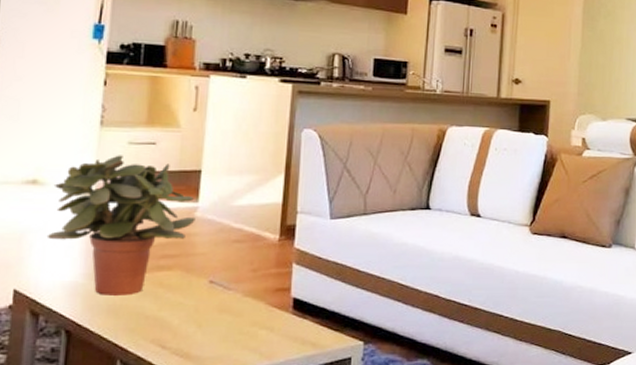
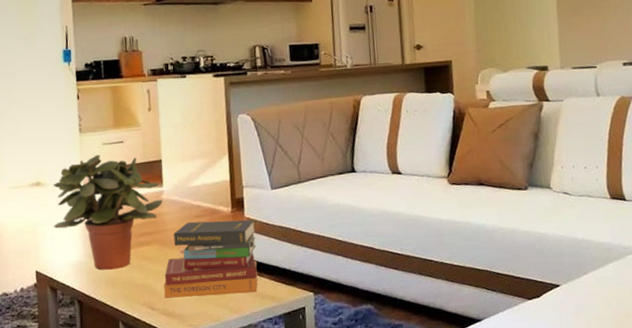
books: none [181,247,305,336] -> present [164,220,258,298]

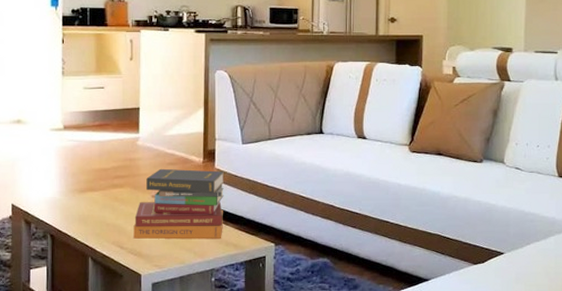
potted plant: present [52,154,163,270] -> none [31,98,138,208]

